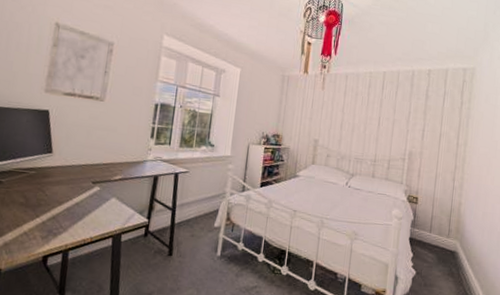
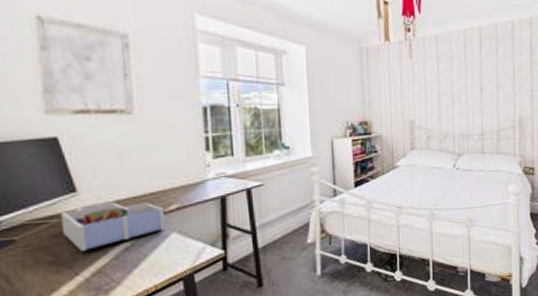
desk organizer: none [35,164,111,200] -> present [60,201,166,251]

